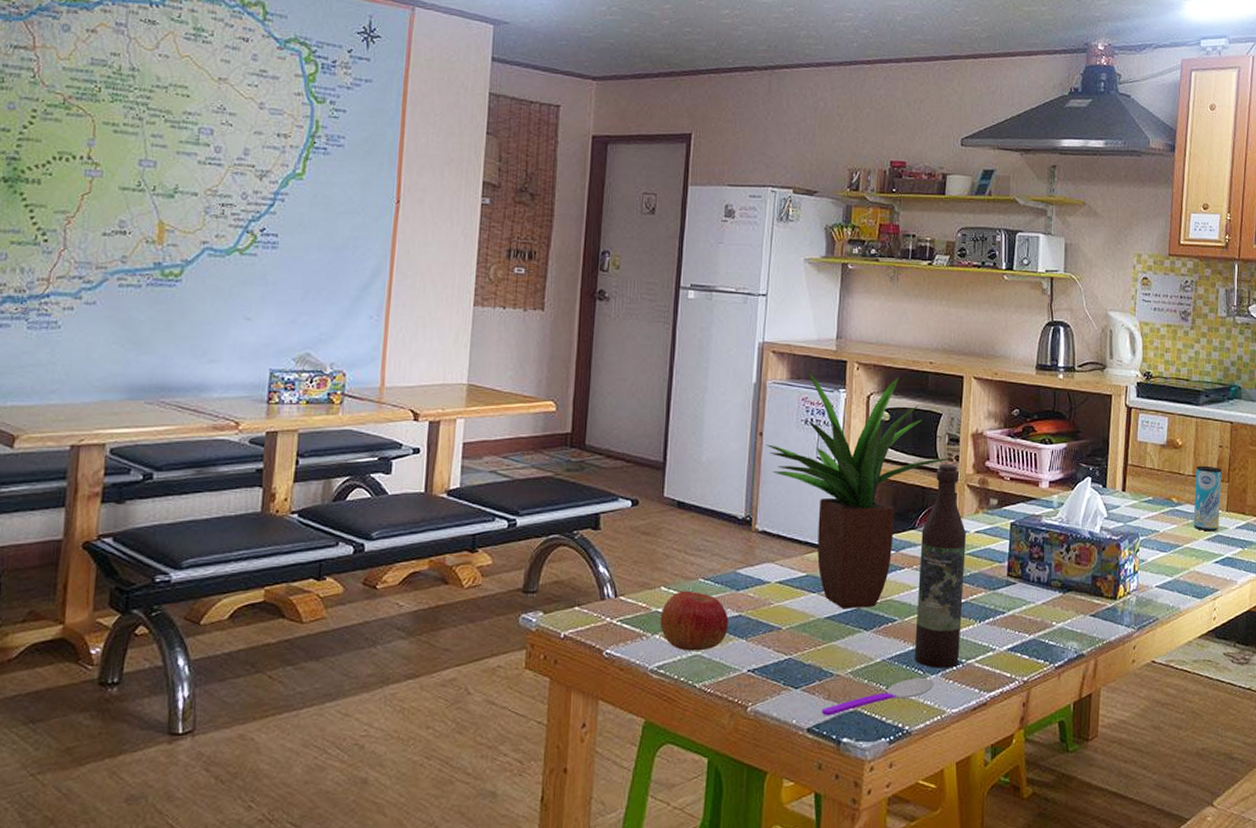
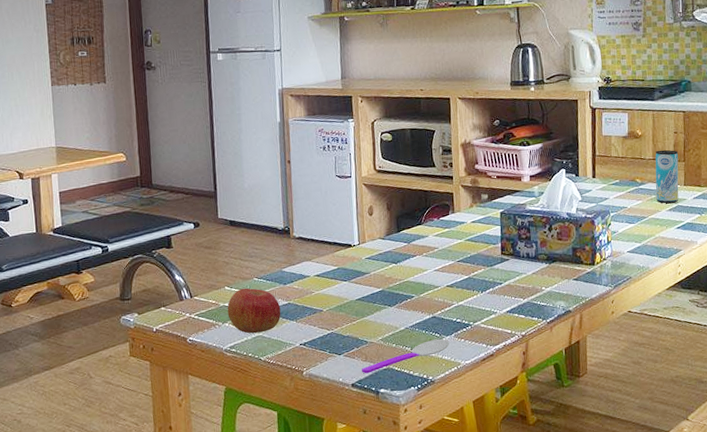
potted plant: present [766,372,951,609] -> none [294,105,446,292]
wine bottle: present [914,465,967,669] -> none [427,170,468,331]

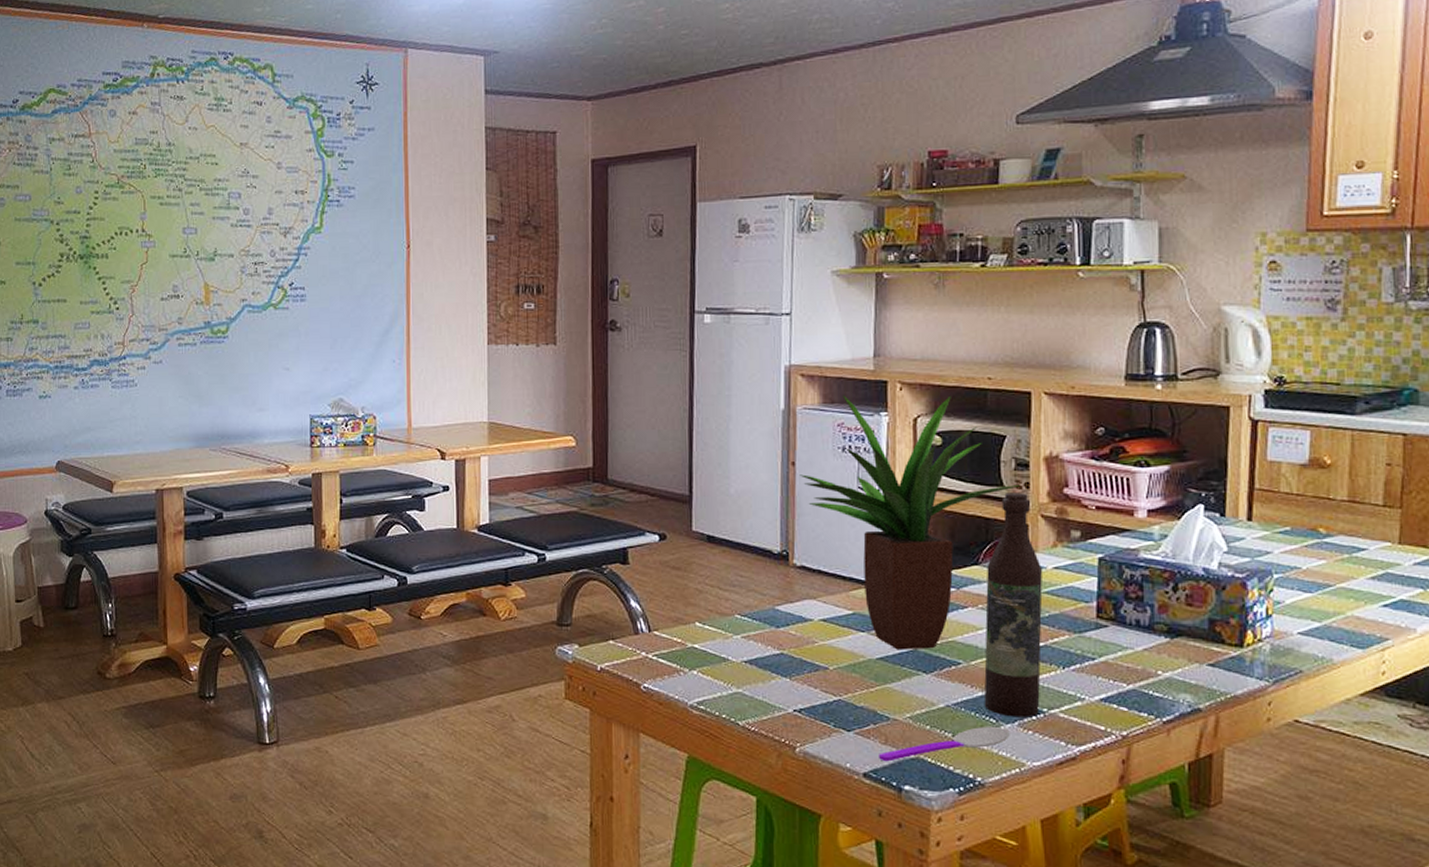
apple: present [227,288,281,334] -> none [696,626,770,689]
potted plant: none [294,105,446,292] -> present [800,395,1020,650]
wine bottle: none [427,170,468,331] -> present [984,493,1043,718]
beverage can: present [655,149,679,204] -> none [1350,488,1392,569]

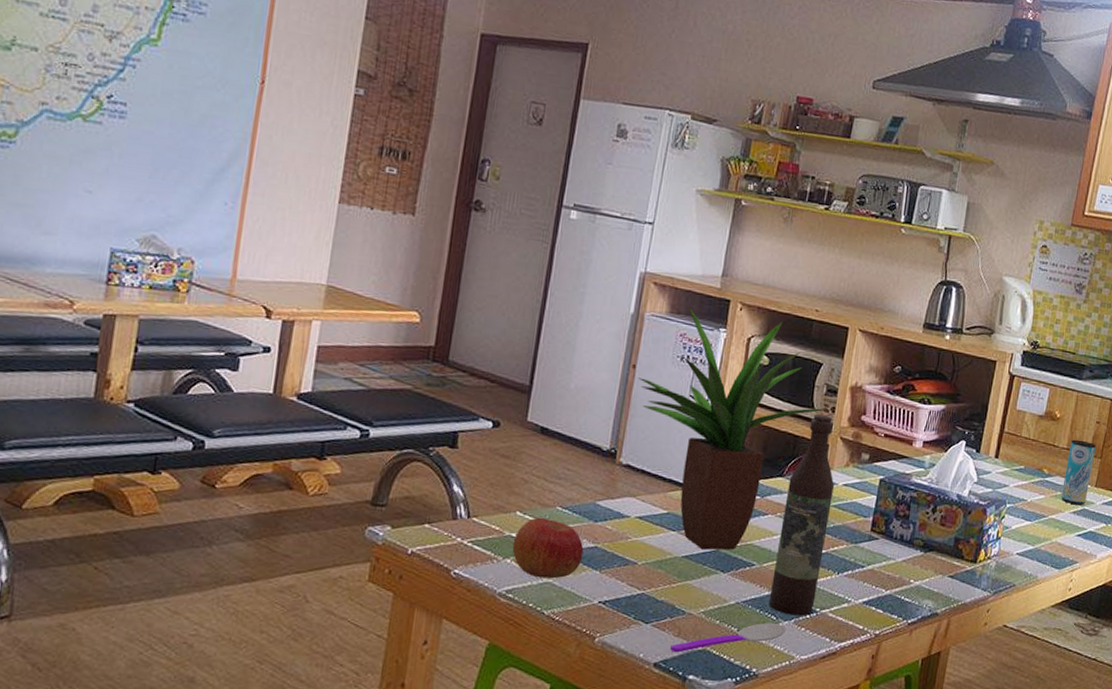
apple: none [696,626,770,689] -> present [512,517,584,579]
beverage can: none [1350,488,1392,569] -> present [1061,439,1097,506]

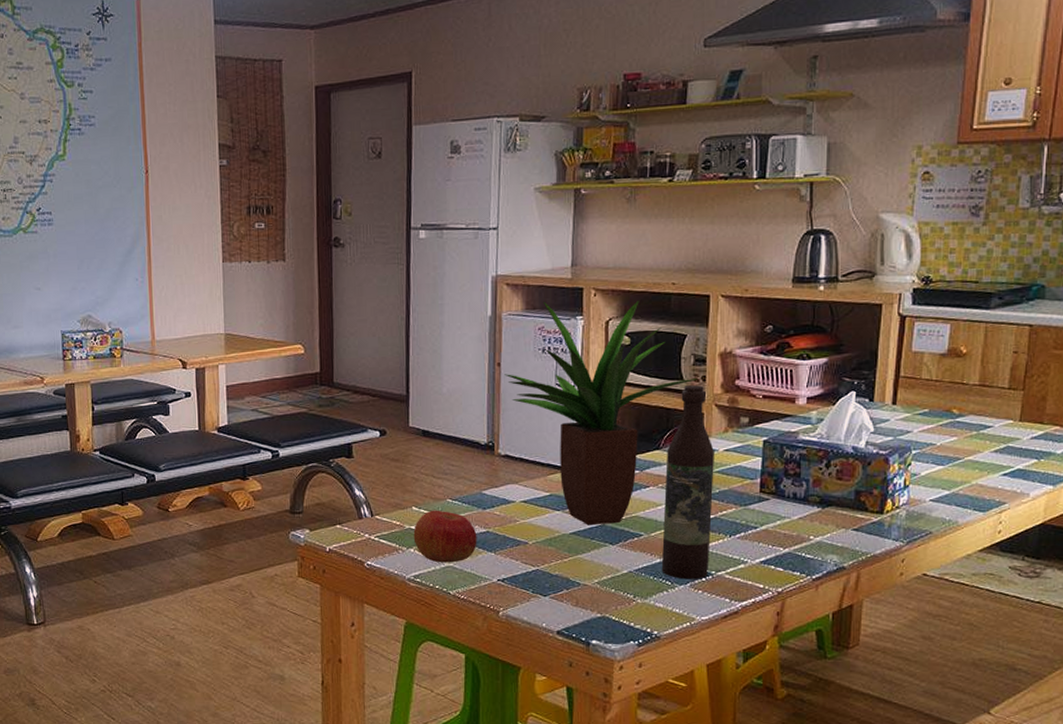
spoon: present [670,622,786,653] -> none [571,587,683,621]
beverage can: present [1061,439,1097,506] -> none [978,373,1017,443]

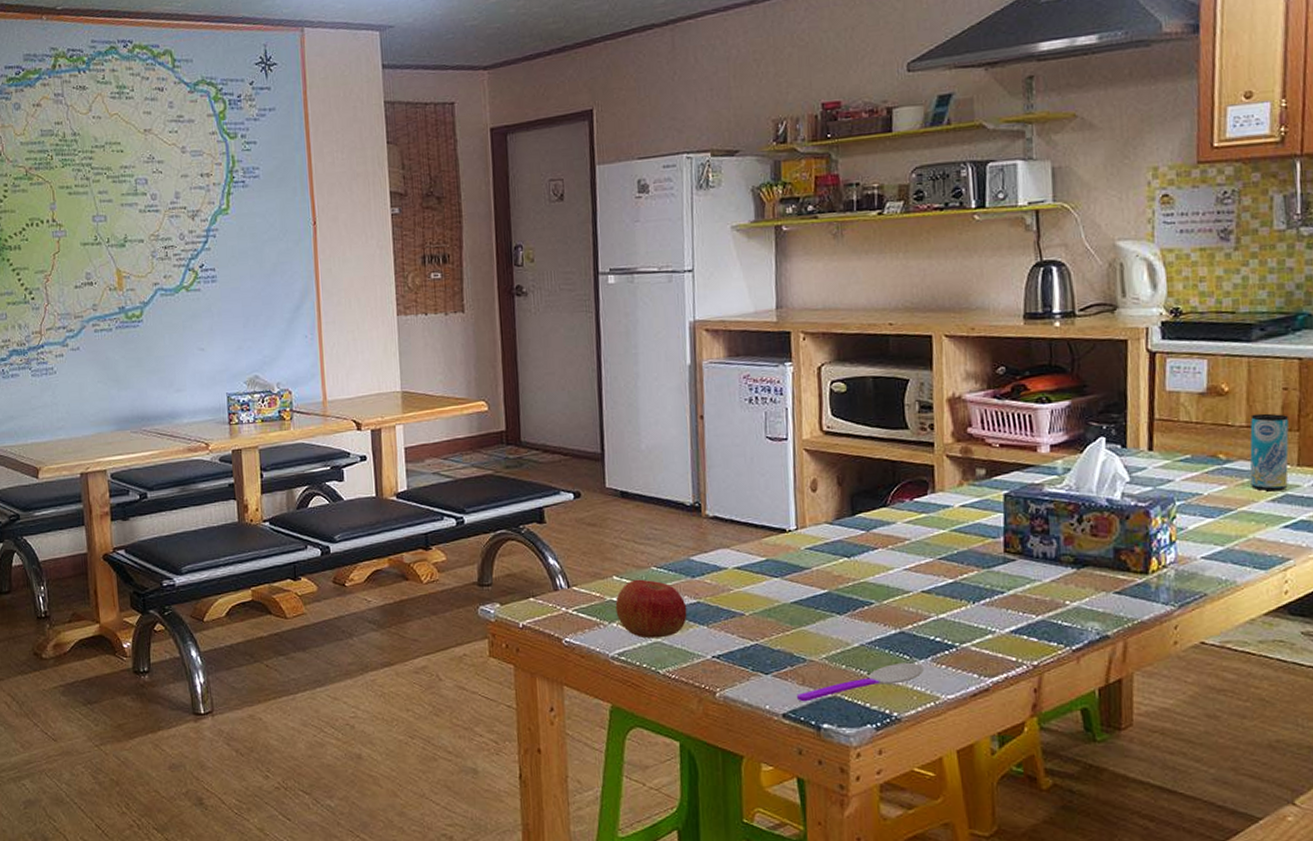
potted plant: present [504,301,697,526] -> none [708,344,924,594]
spoon: none [571,587,683,621] -> present [797,662,924,702]
wine bottle: present [661,385,715,580] -> none [895,434,952,653]
beverage can: none [978,373,1017,443] -> present [1249,413,1289,492]

